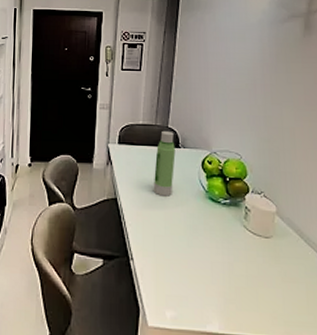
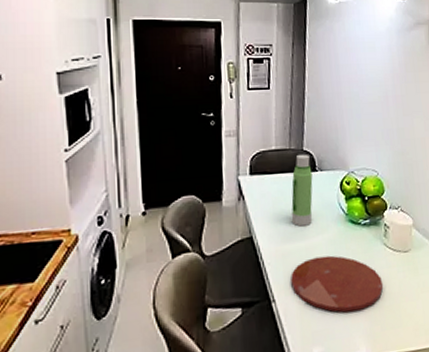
plate: none [149,226,241,285] -> present [291,255,384,313]

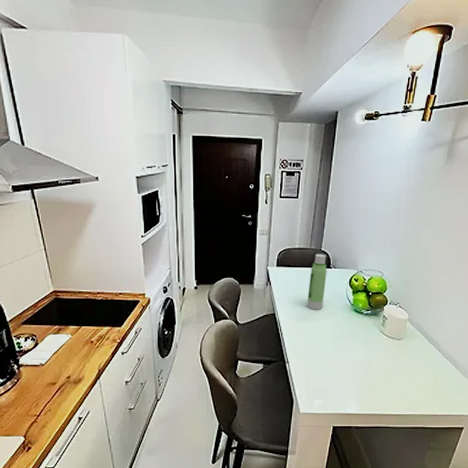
plate: present [291,255,384,313] -> none [302,335,377,379]

